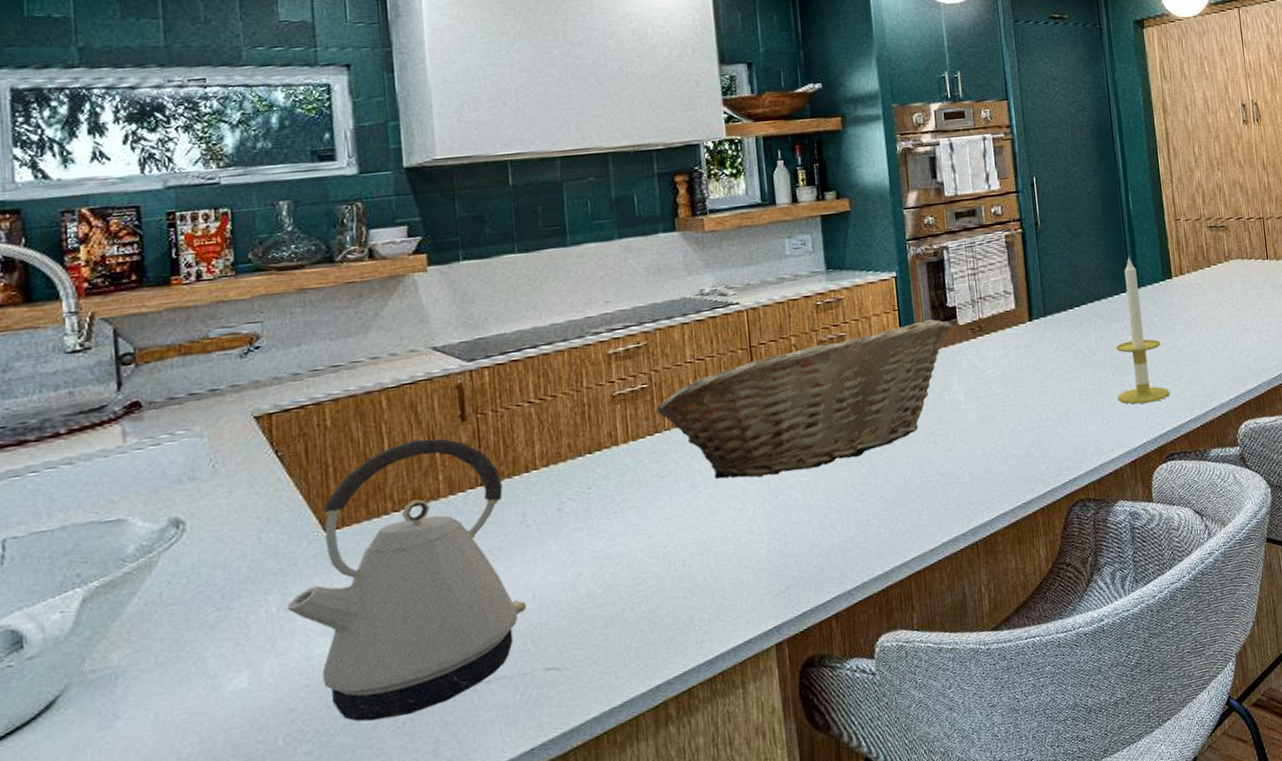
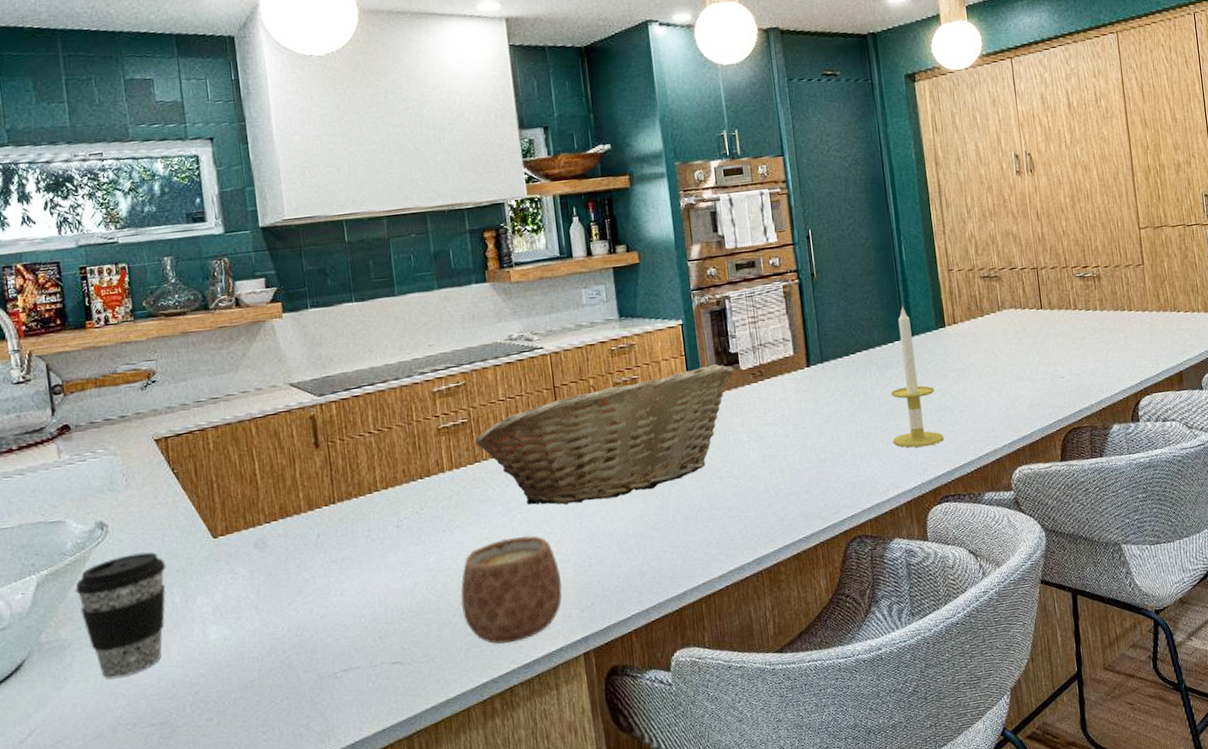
coffee cup: none [136,552,261,711] -> present [75,552,166,679]
kettle: present [287,438,527,722] -> none [188,462,375,697]
mug: none [632,513,753,640] -> present [460,535,562,644]

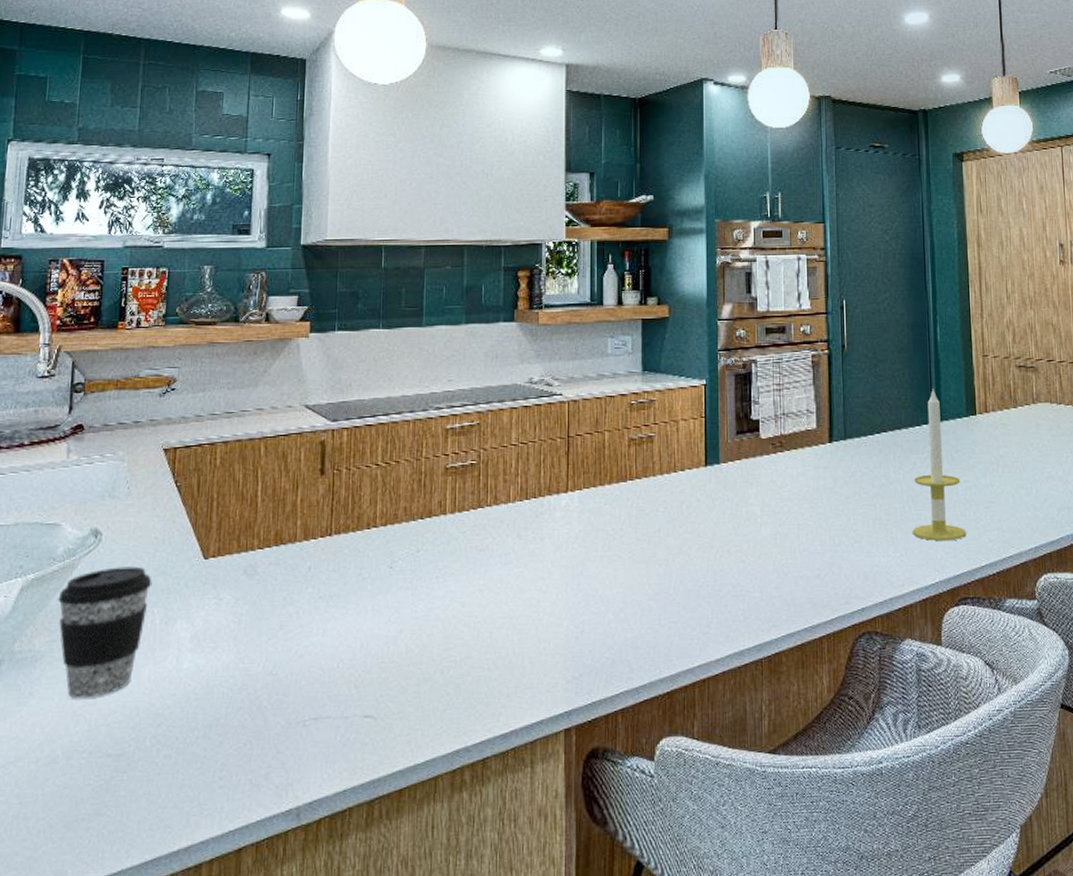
mug: present [460,535,562,644] -> none [443,592,550,709]
fruit basket: present [475,364,734,505] -> none [482,429,754,563]

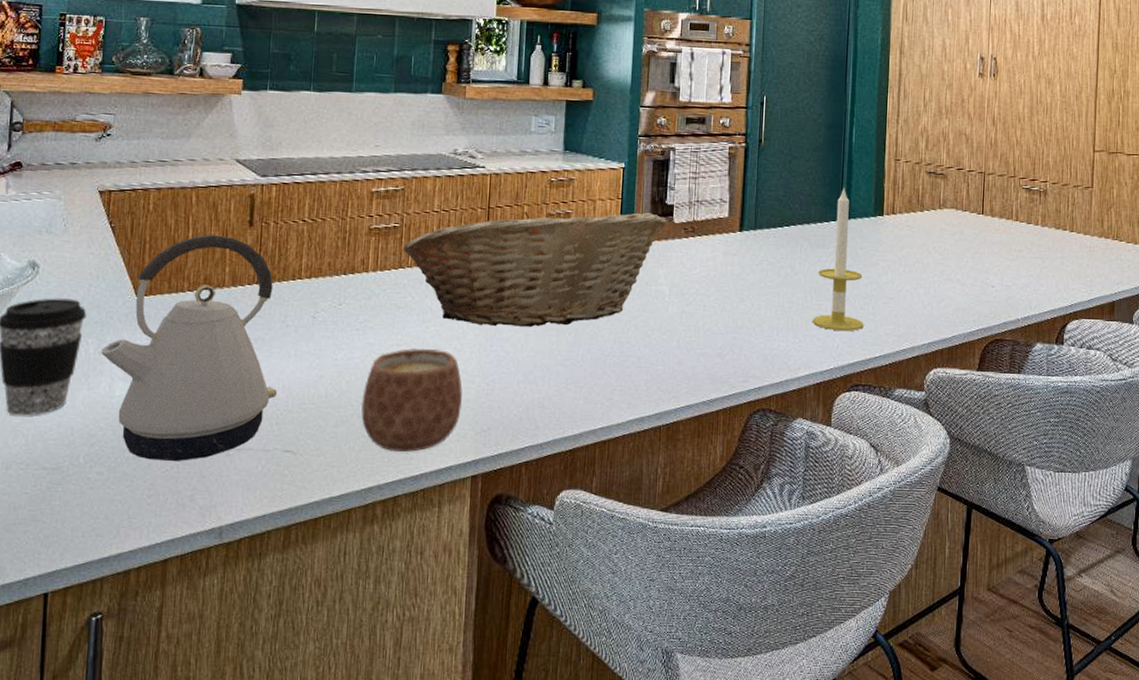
kettle: none [168,486,355,738] -> present [101,234,278,461]
mug: none [443,592,550,709] -> present [361,348,462,452]
fruit basket: none [482,429,754,563] -> present [403,211,667,327]

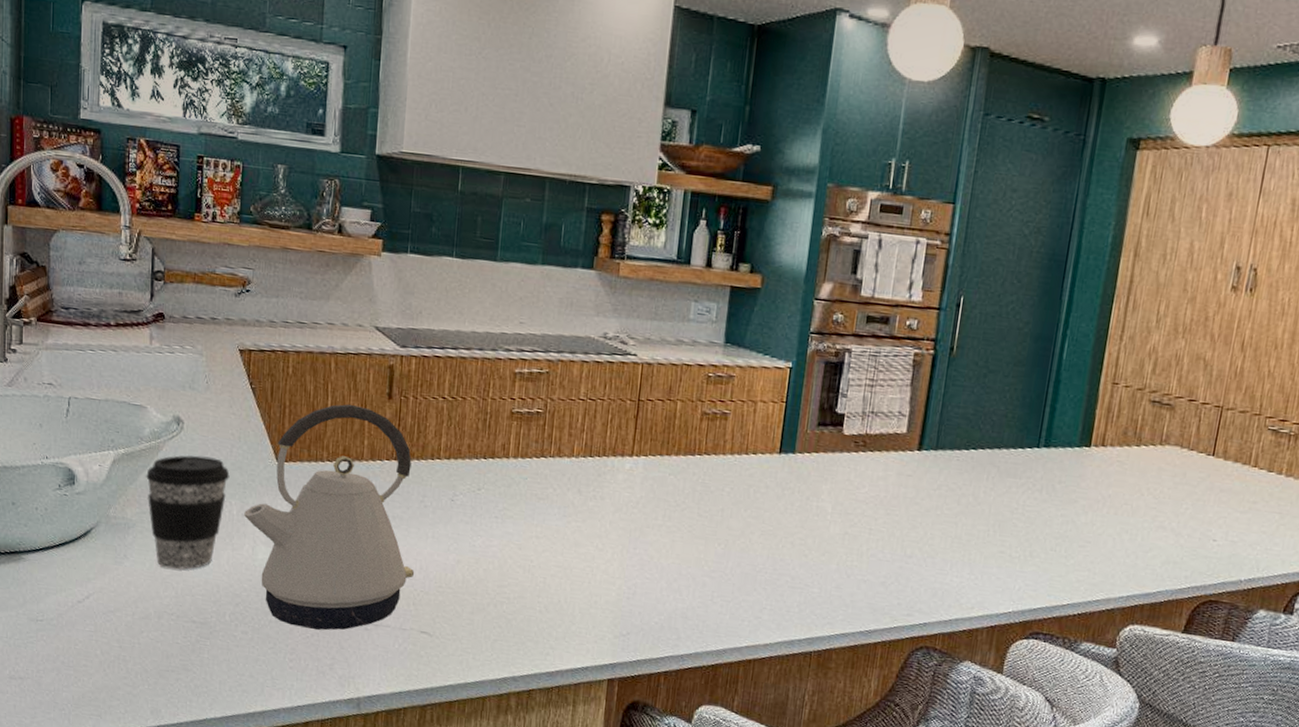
mug: present [361,348,462,452] -> none [497,542,602,648]
fruit basket: present [403,211,667,327] -> none [546,407,836,535]
candle: present [812,187,864,332] -> none [992,410,1058,574]

